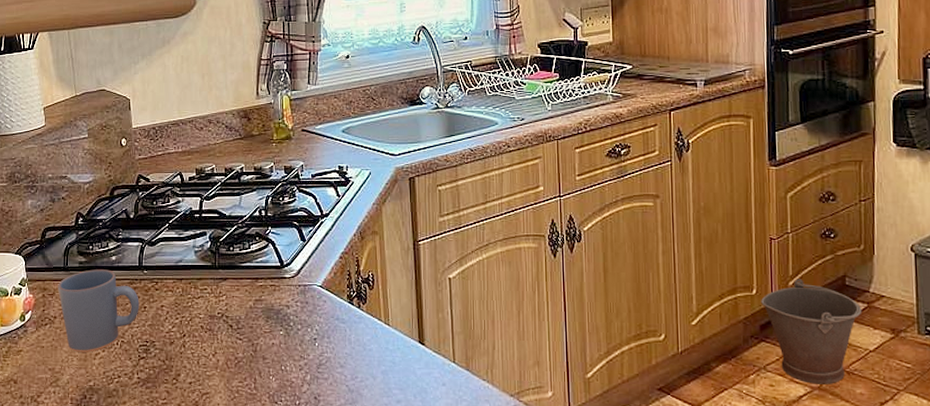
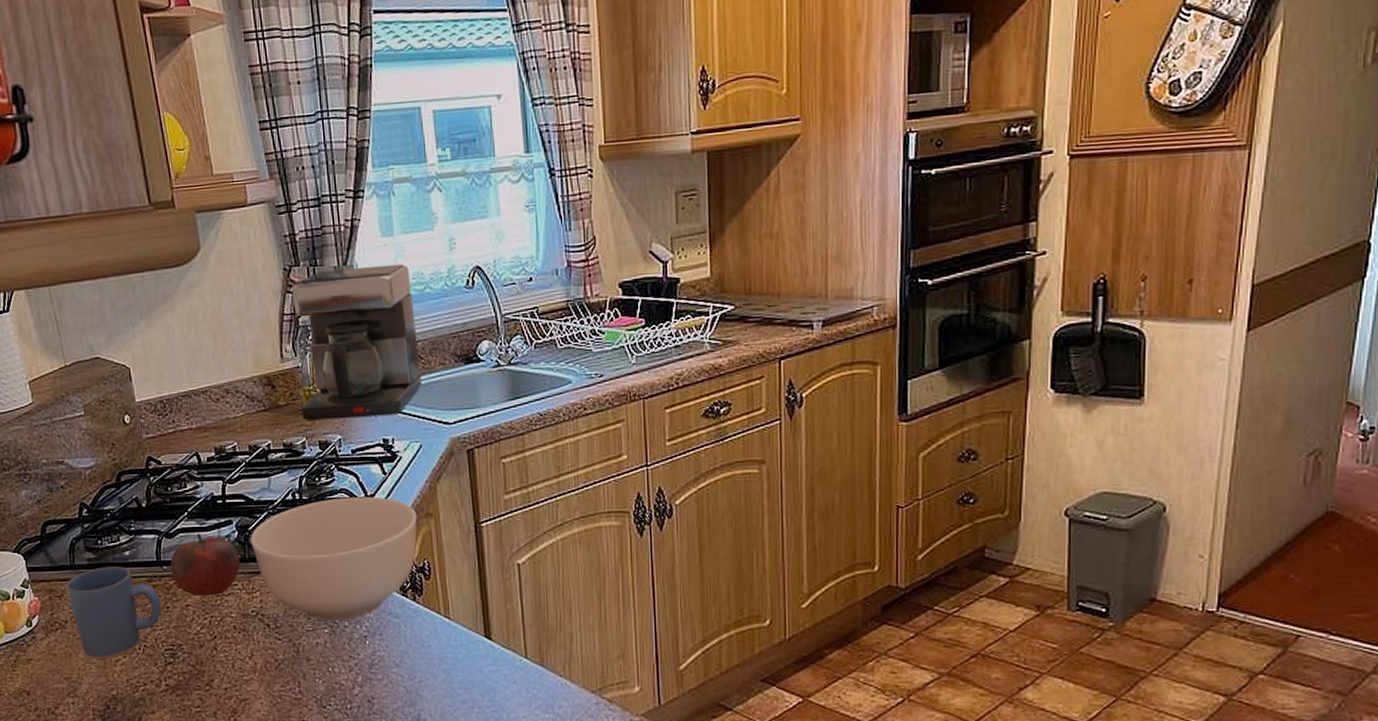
fruit: none [150,242,211,299] -> present [170,533,240,596]
bowl: none [221,215,365,324] -> present [250,496,418,621]
coffee maker: none [269,22,374,148] -> present [292,264,422,420]
bucket: present [761,279,862,385] -> none [884,552,1003,670]

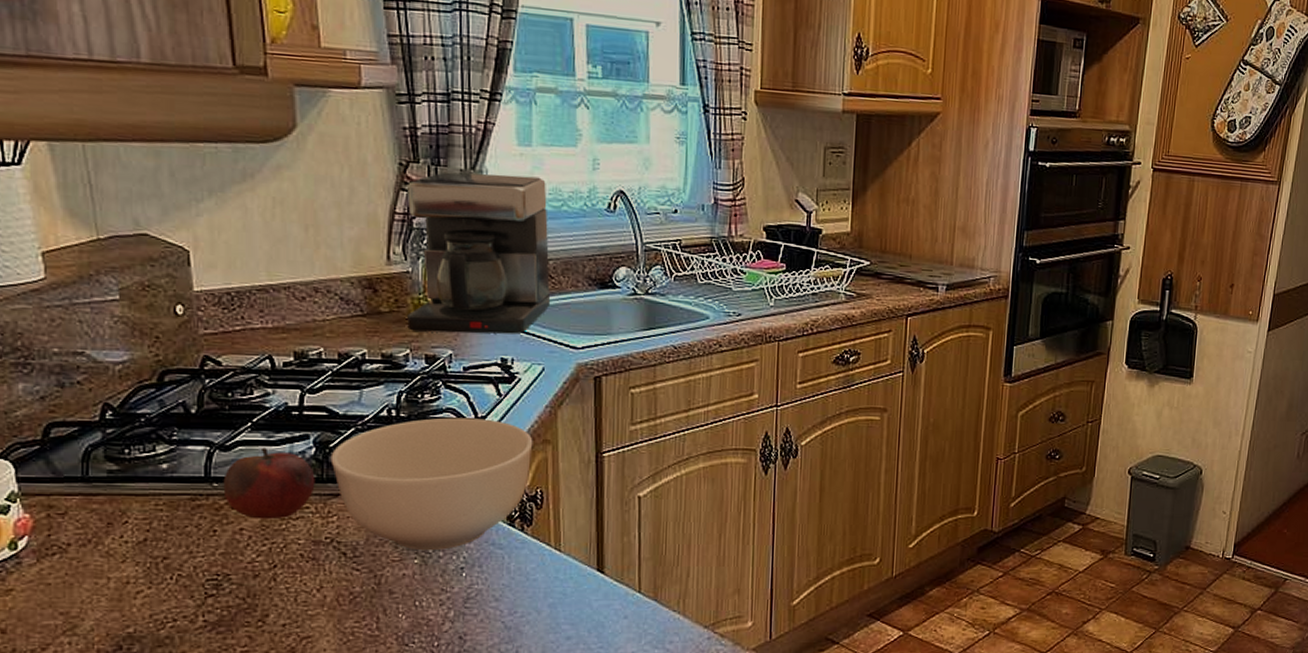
mug: present [65,566,162,659] -> none [71,481,206,590]

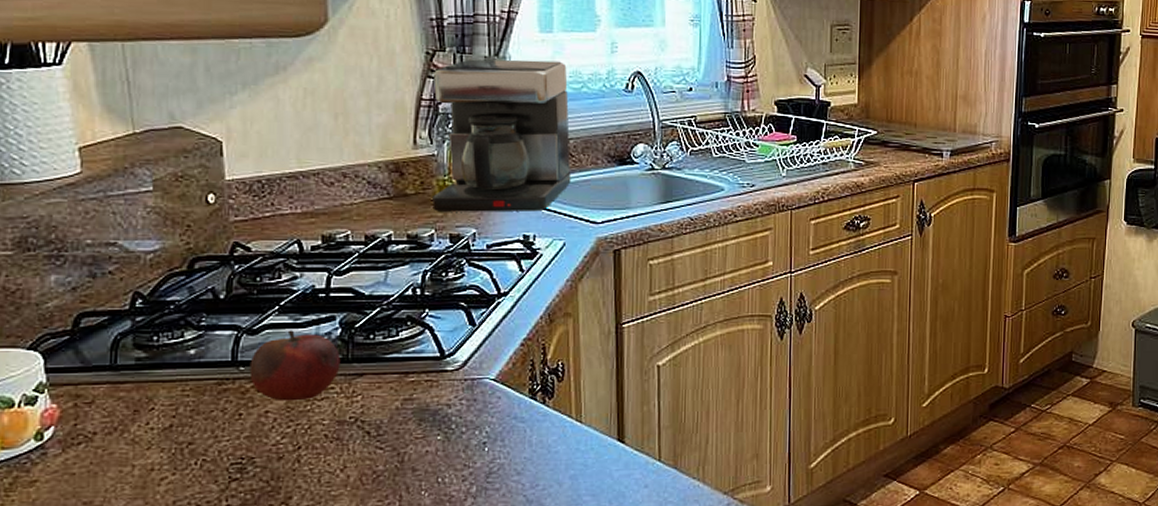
bowl: present [330,417,533,551] -> none [356,294,555,427]

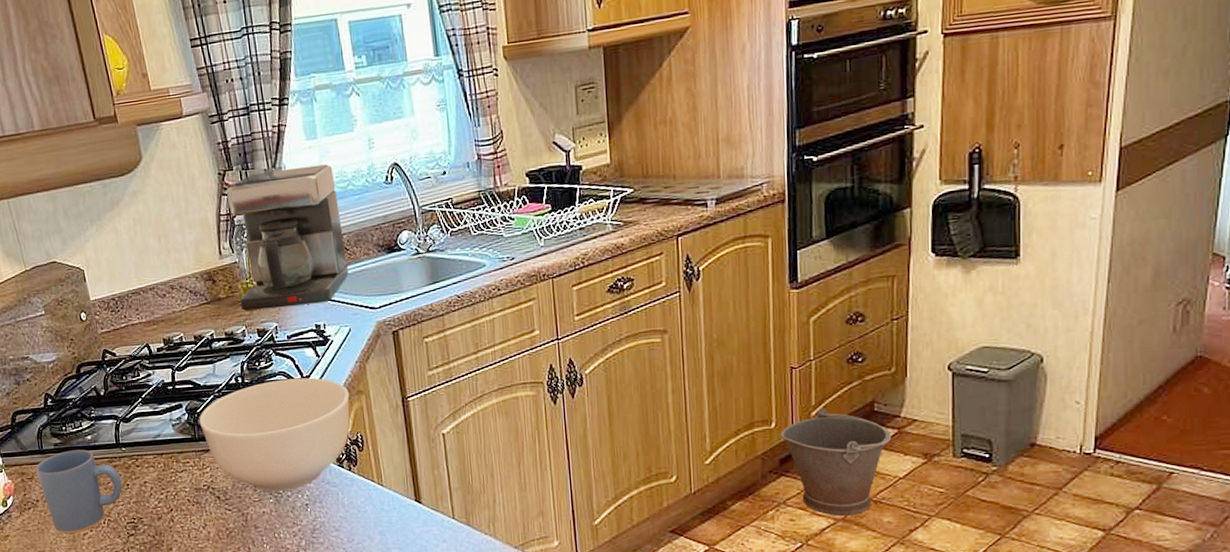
mug: none [99,367,232,478] -> present [35,449,122,534]
fruit: present [249,330,341,402] -> none [128,417,191,474]
bowl: none [356,294,555,427] -> present [199,377,350,492]
bucket: none [992,356,1085,460] -> present [781,408,892,516]

